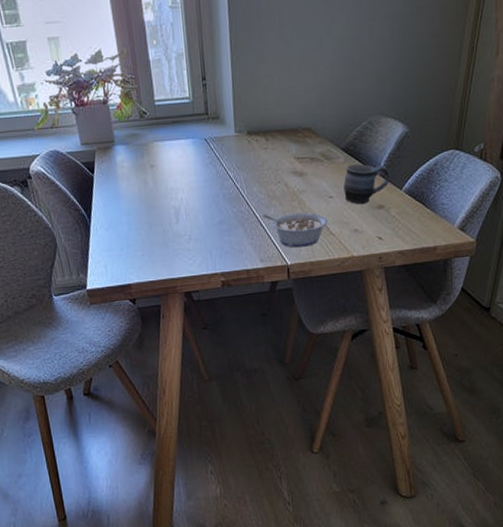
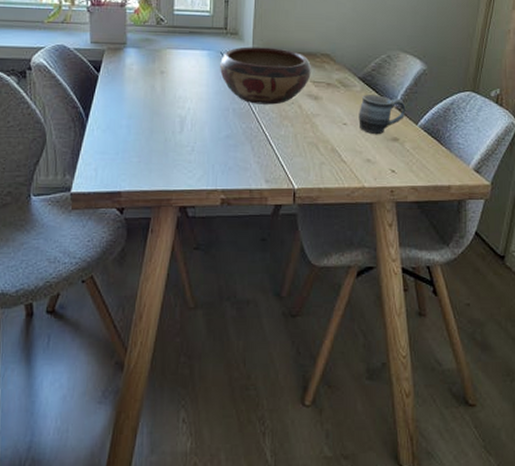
decorative bowl: none [205,127,294,188] -> present [220,46,311,105]
legume: present [262,212,328,248] -> none [272,132,340,172]

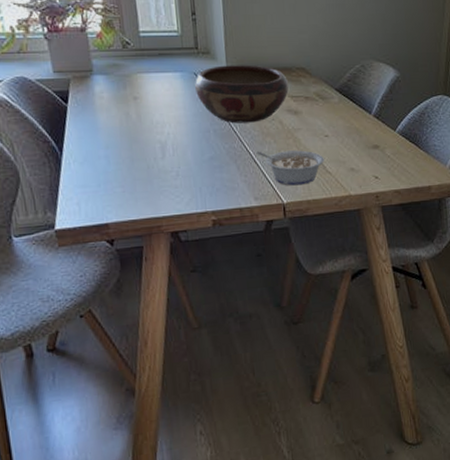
legume: none [272,132,340,172] -> present [256,150,324,186]
mug: present [358,95,406,135] -> none [338,105,384,144]

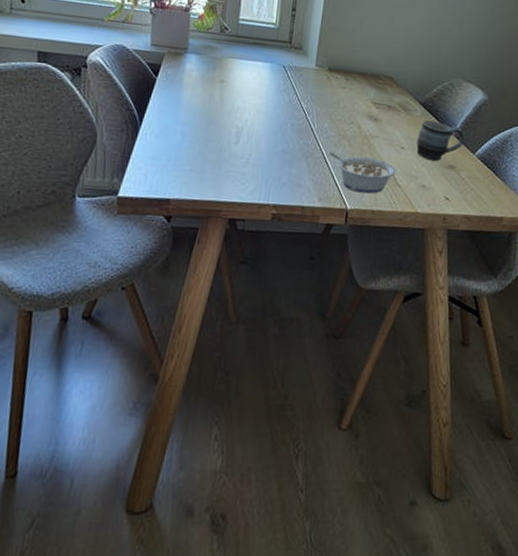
decorative bowl: present [195,65,289,124] -> none [281,62,373,123]
mug: none [338,105,384,144] -> present [416,120,465,162]

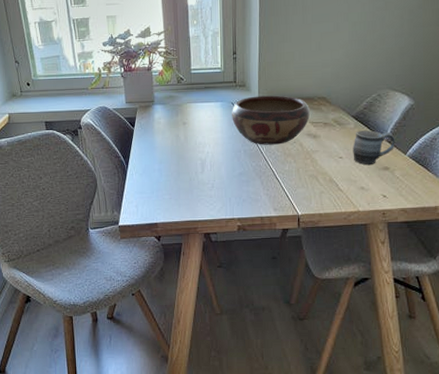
decorative bowl: none [281,62,373,123] -> present [232,95,310,145]
legume: present [329,151,396,194] -> none [278,168,337,200]

